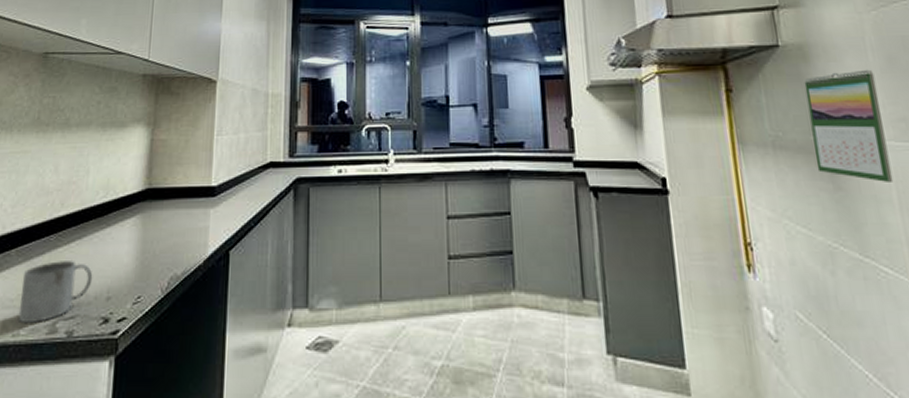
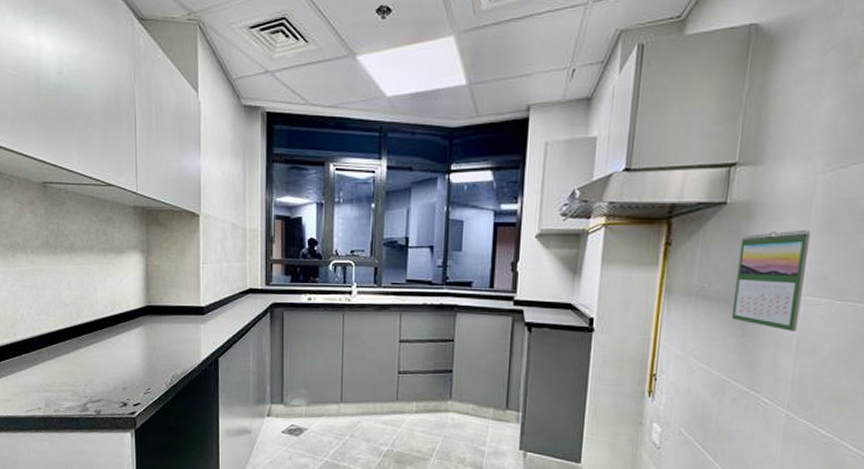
mug: present [18,261,93,324] -> none [55,359,111,404]

